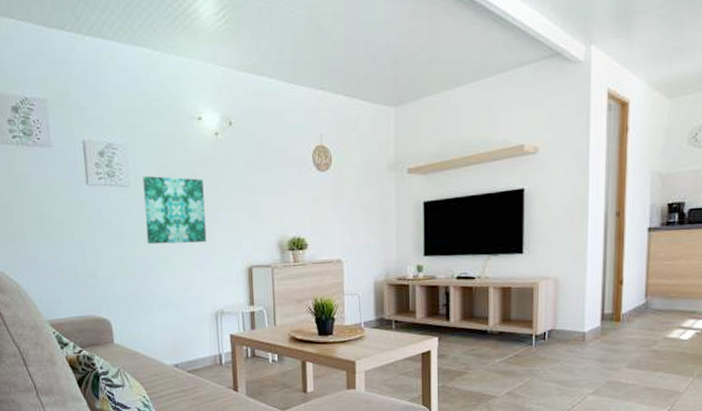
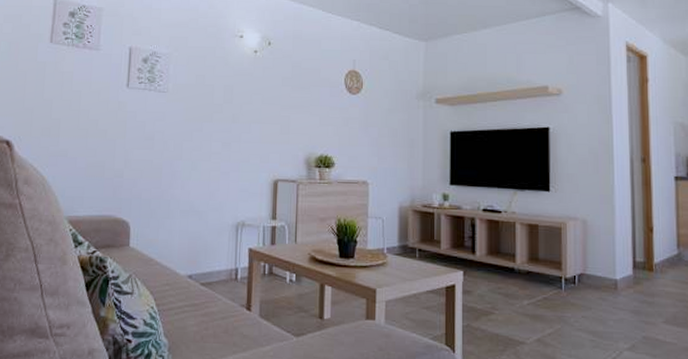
wall art: present [142,175,207,245] -> none [177,84,238,153]

